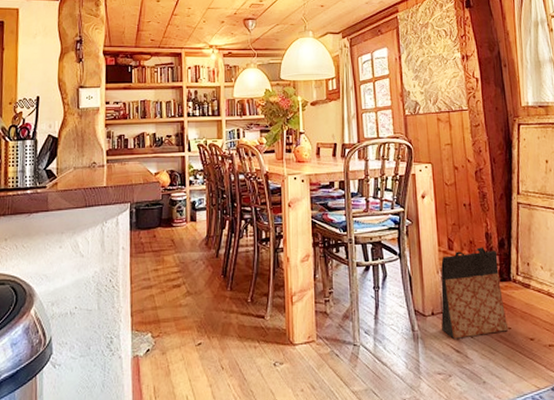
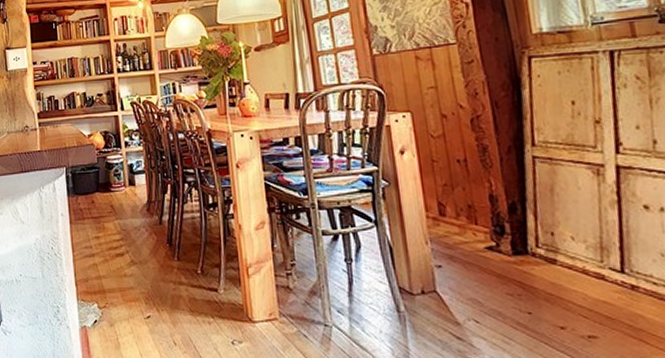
bag: present [441,247,509,340] -> none [430,212,529,325]

